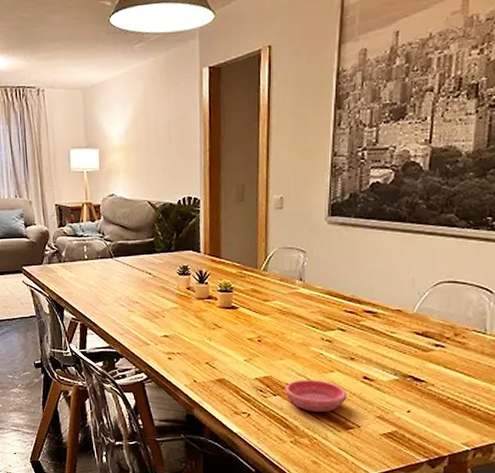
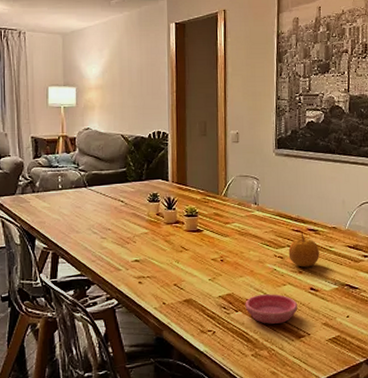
fruit: none [339,315,377,354] -> present [288,233,319,268]

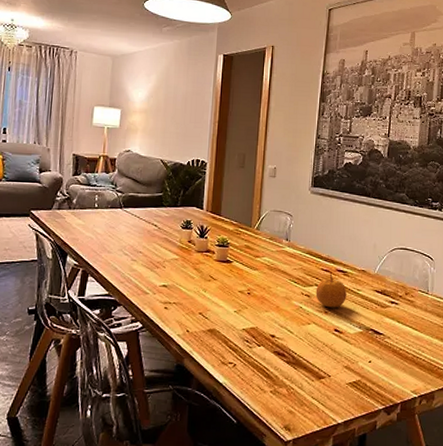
saucer: present [245,294,298,324] -> none [268,331,321,362]

